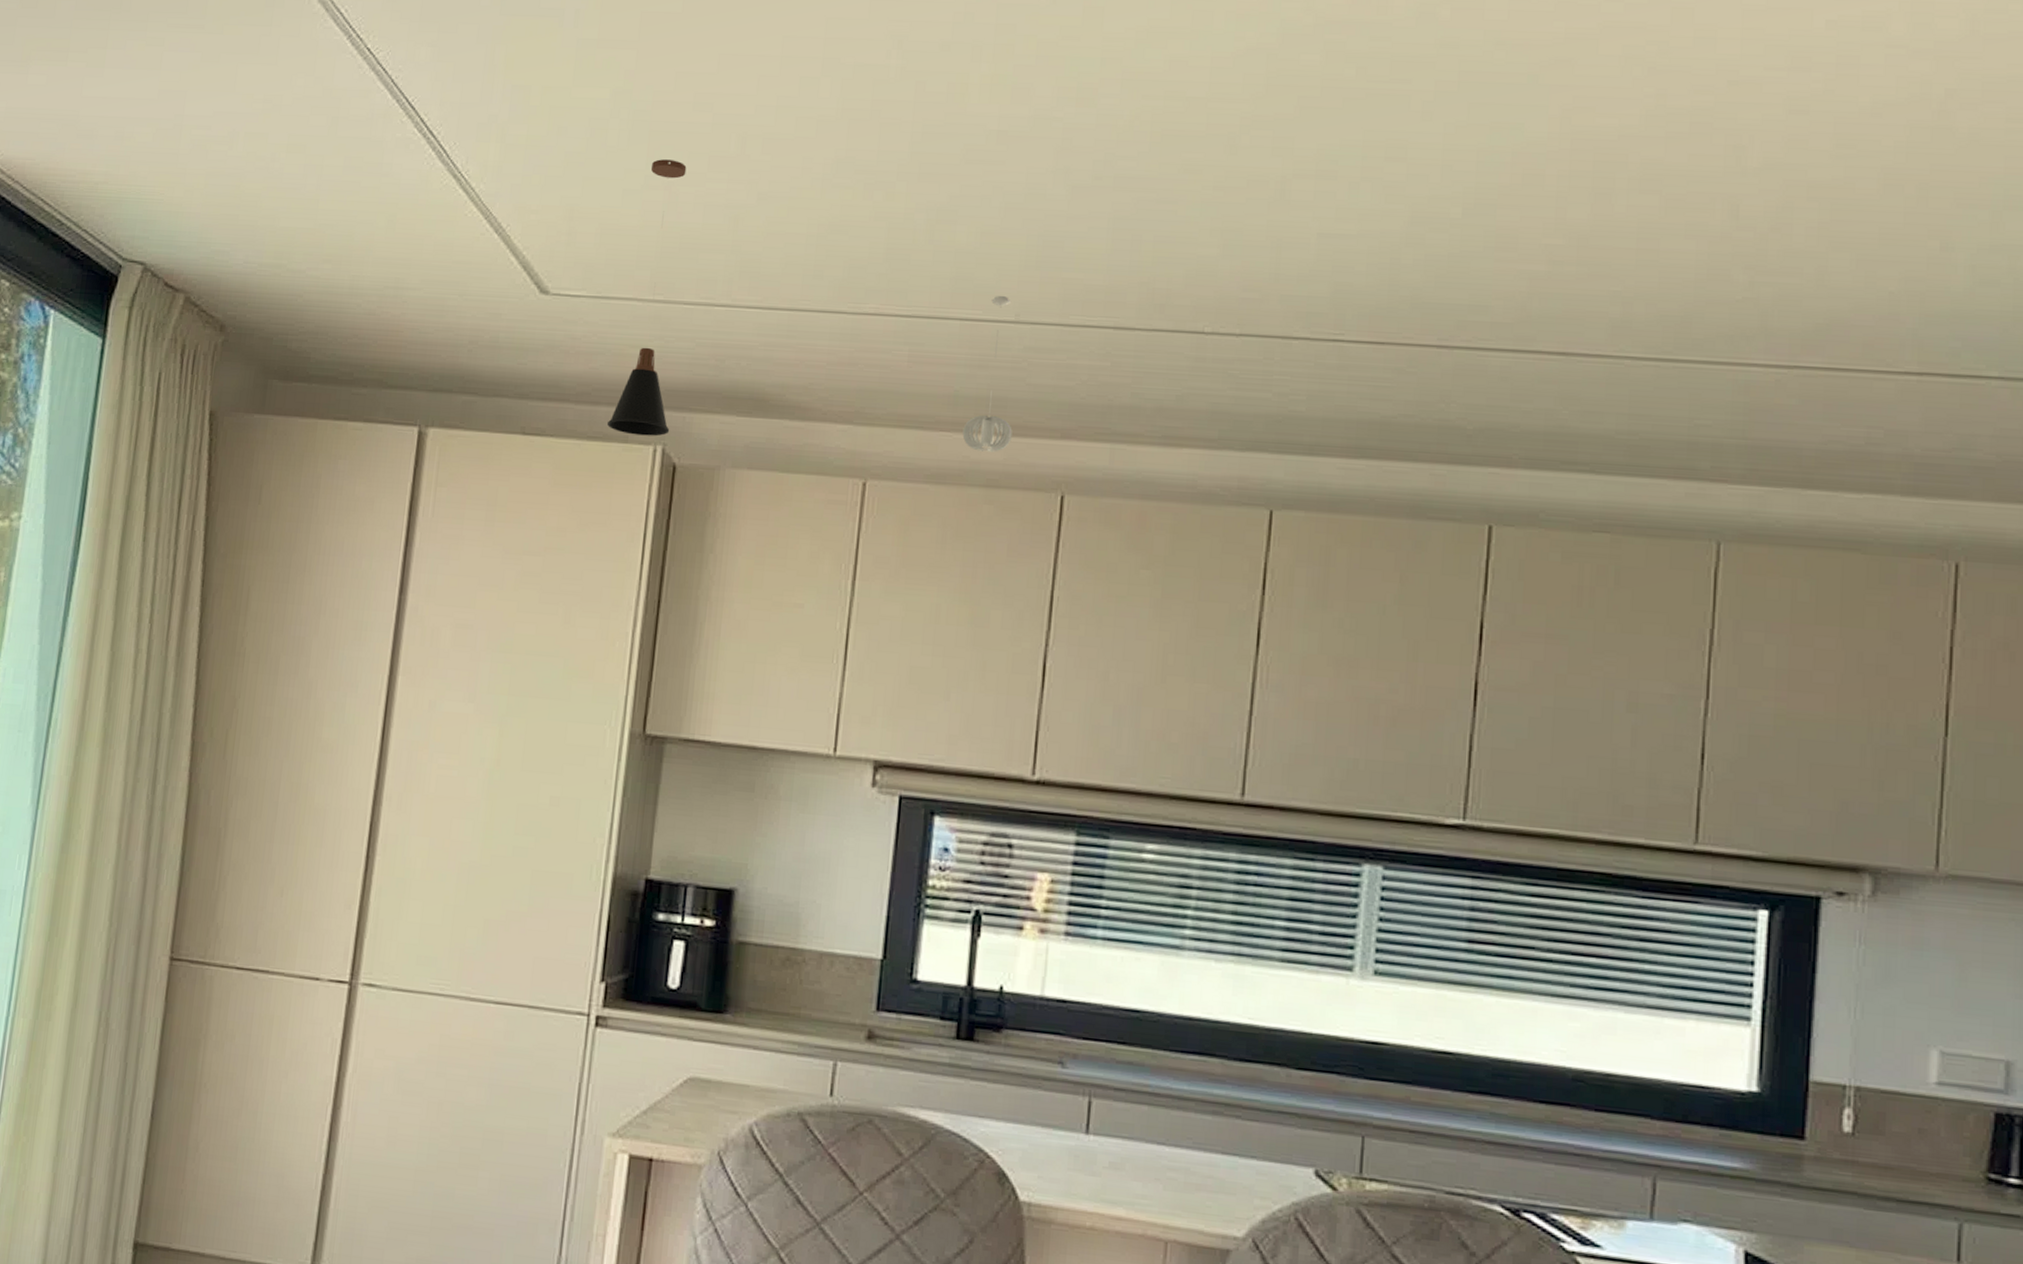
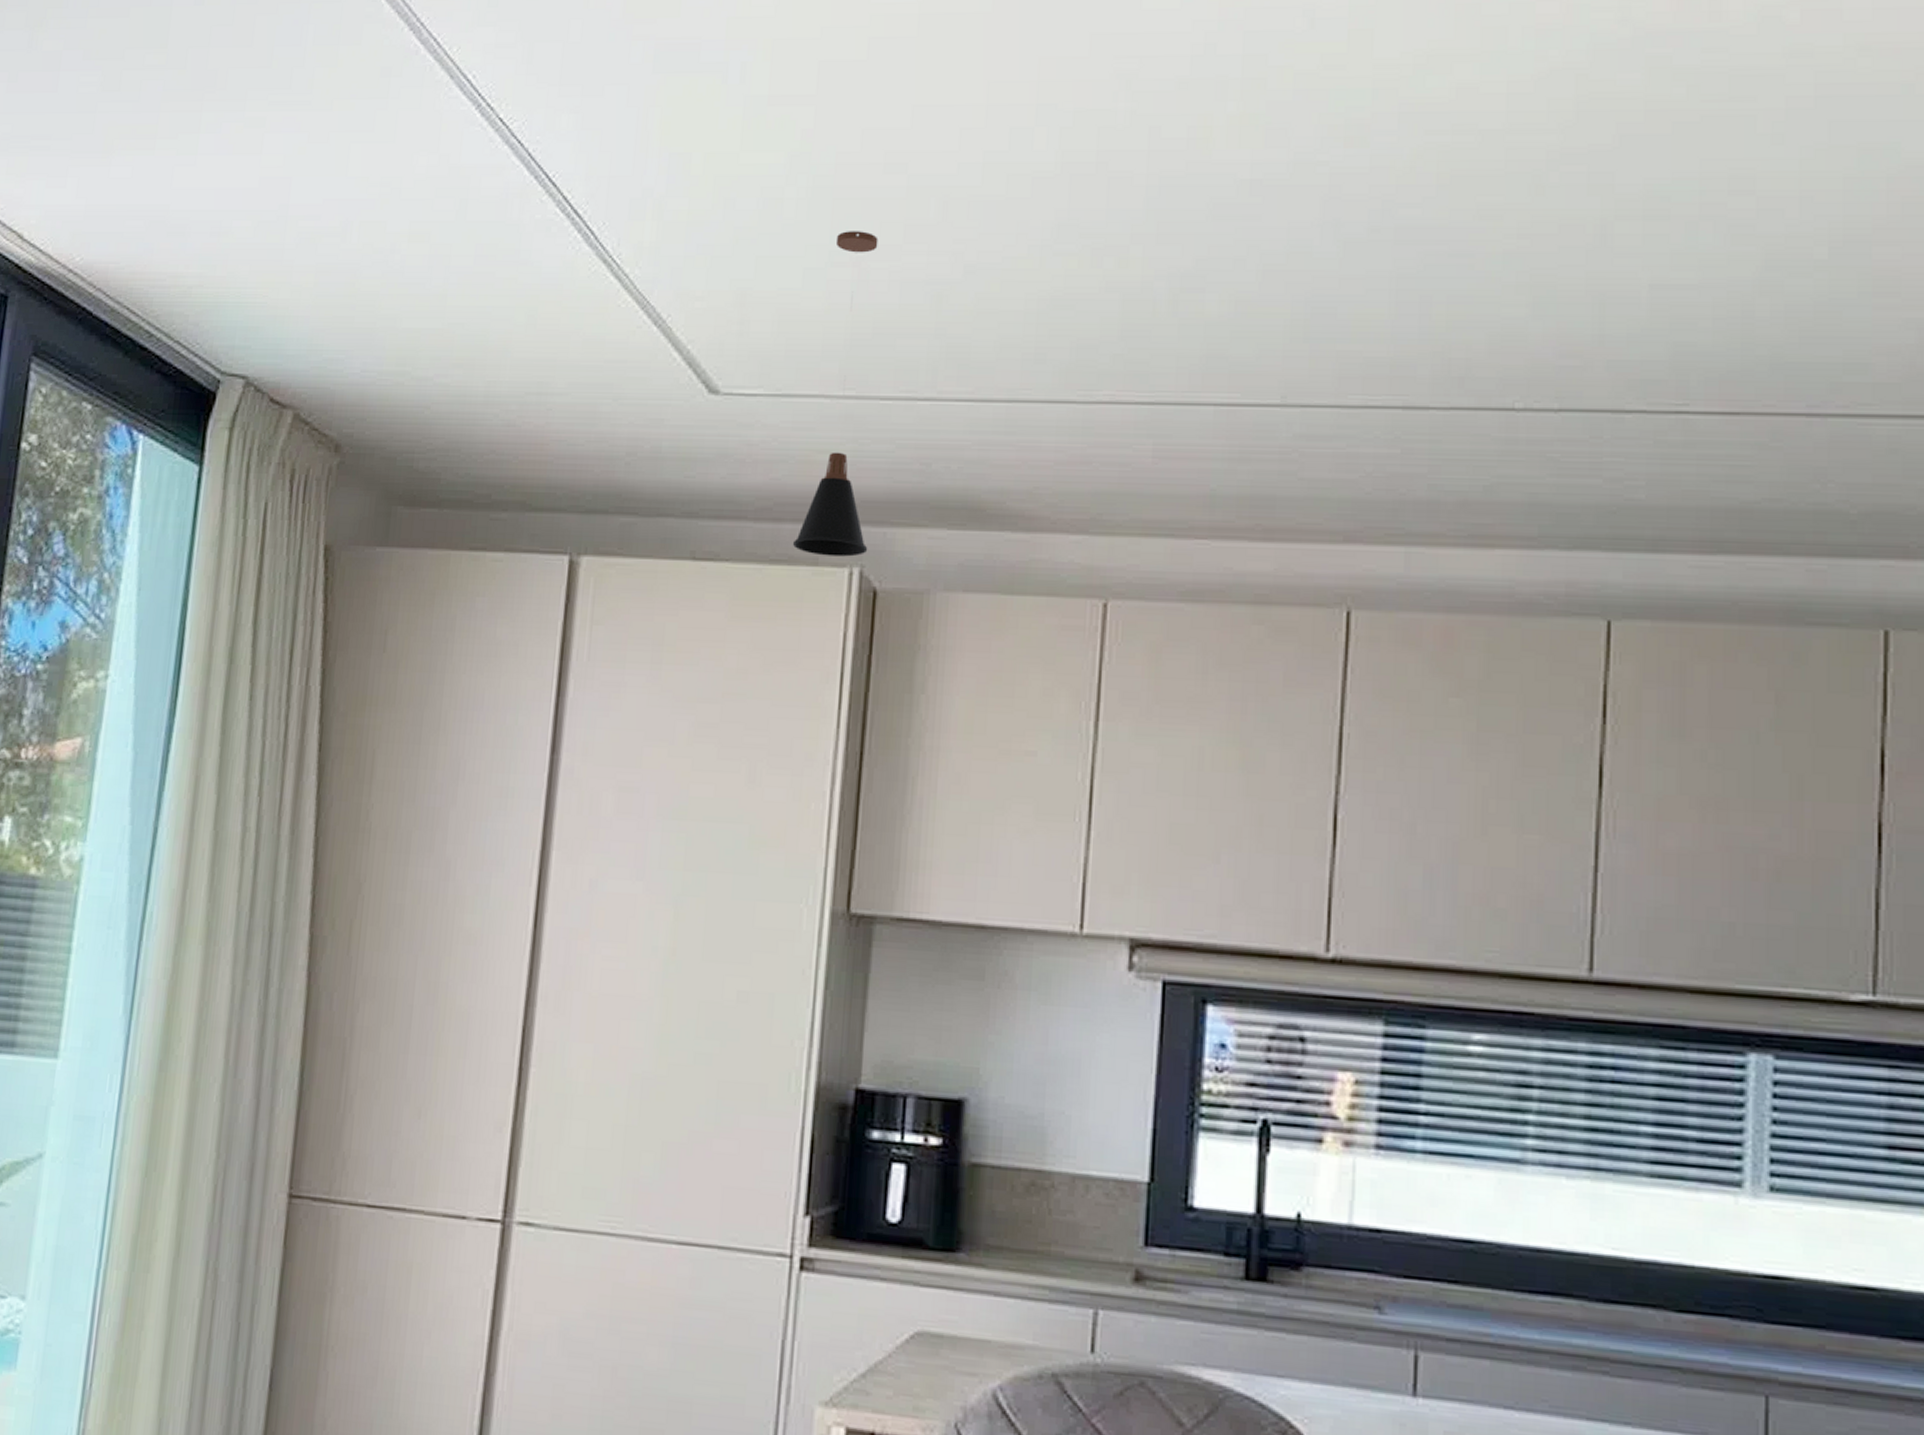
pendant light: present [962,295,1013,452] -> none [1222,374,1284,562]

